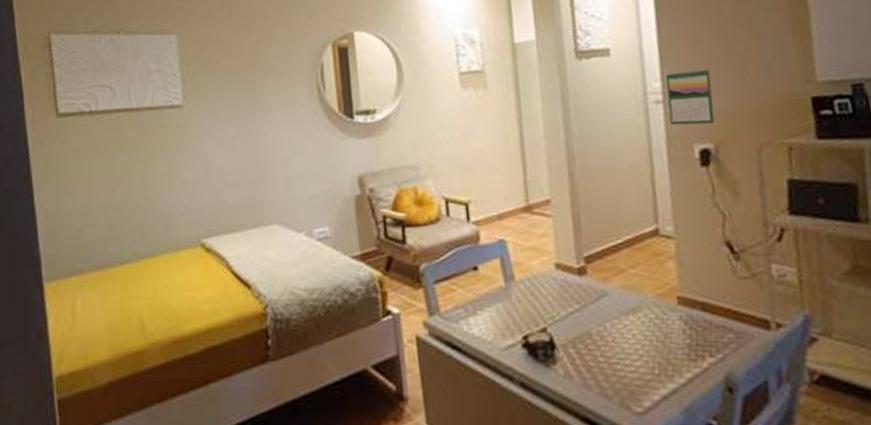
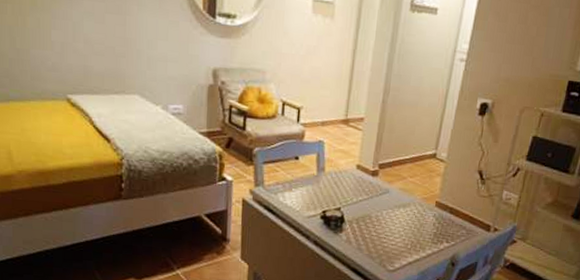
calendar: present [665,68,715,126] -> none [467,38,506,86]

